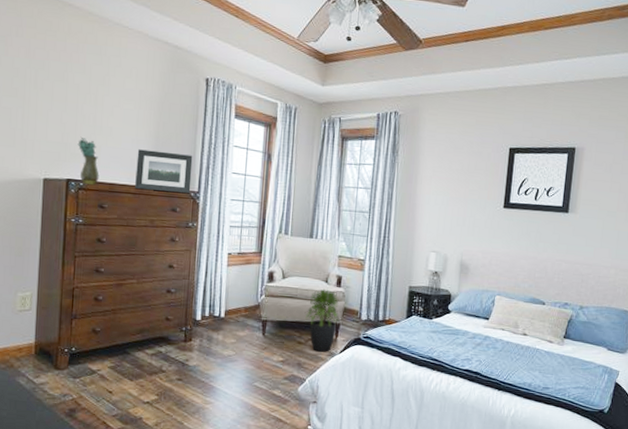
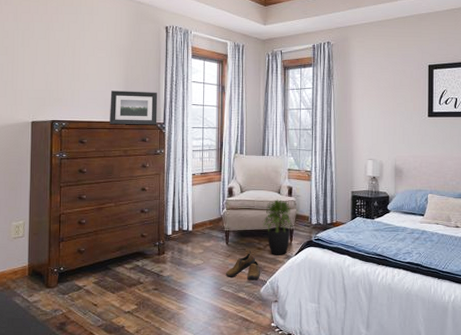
vase: present [77,136,100,186] -> none [59,83,79,125]
shoe: none [259,343,299,378] -> present [225,250,260,281]

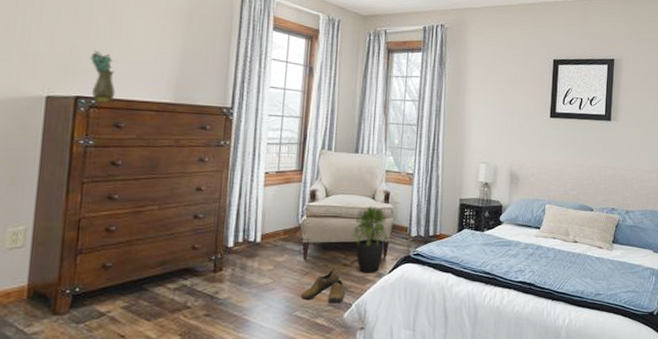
vase: none [59,83,79,125] -> present [89,49,116,103]
picture frame: present [110,90,158,126] -> none [158,63,226,110]

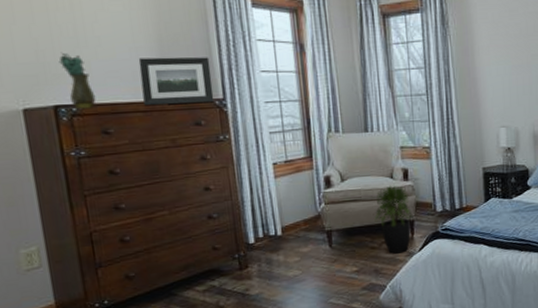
picture frame: none [158,63,226,110] -> present [138,57,215,106]
shoe: present [300,266,345,304] -> none [332,251,377,288]

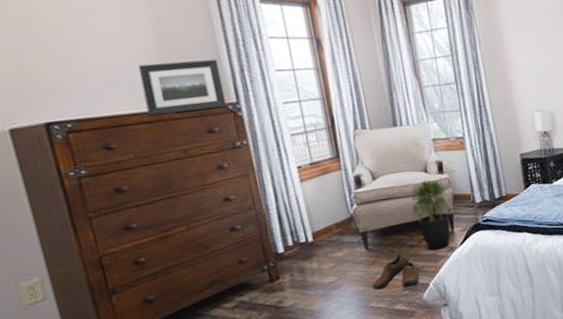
vase: present [58,52,96,110] -> none [46,64,94,126]
shoe: none [332,251,377,288] -> present [372,250,419,290]

